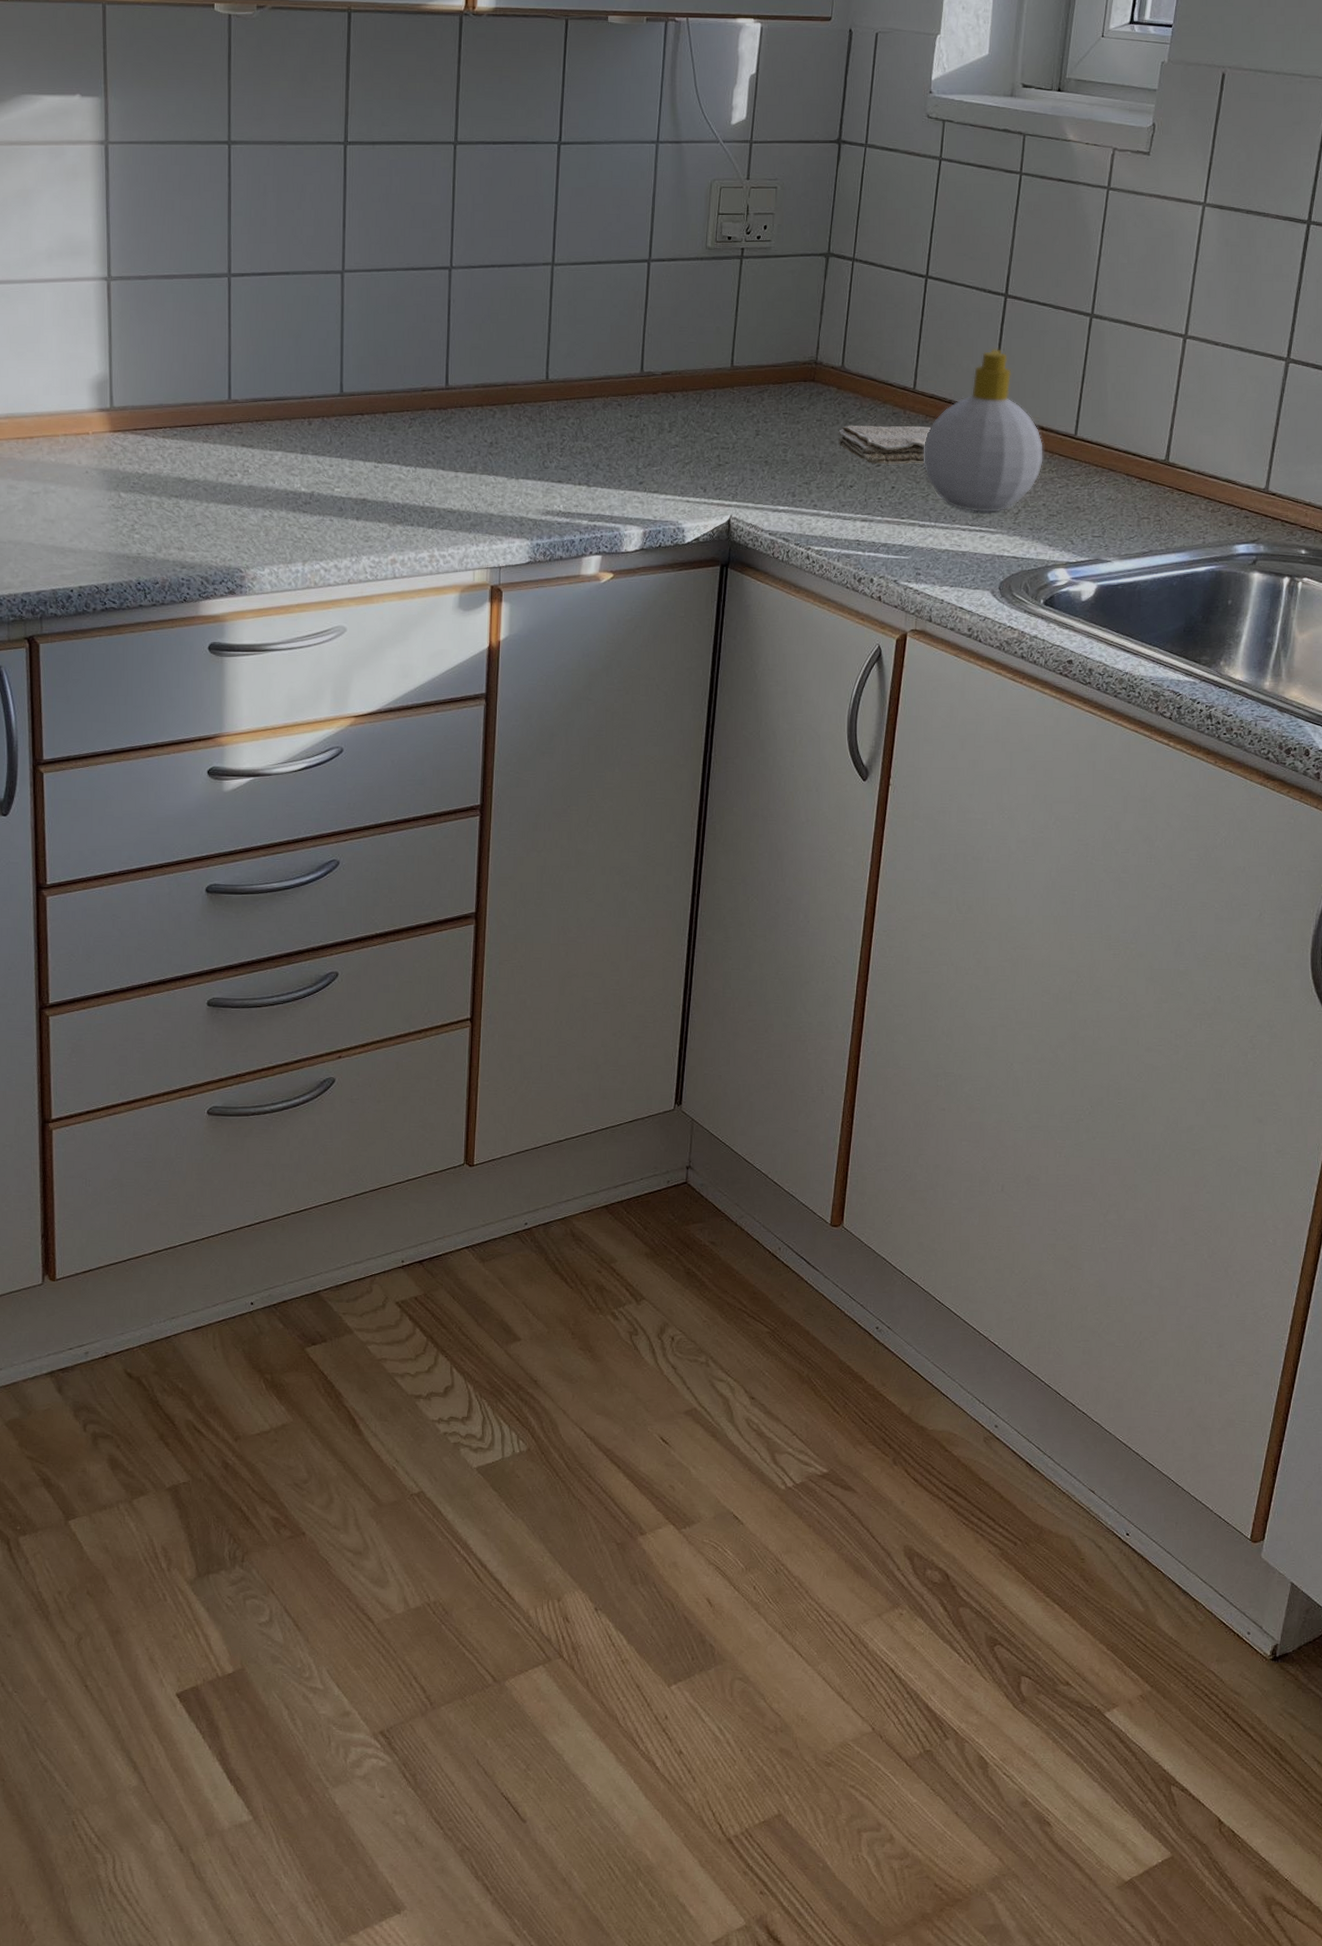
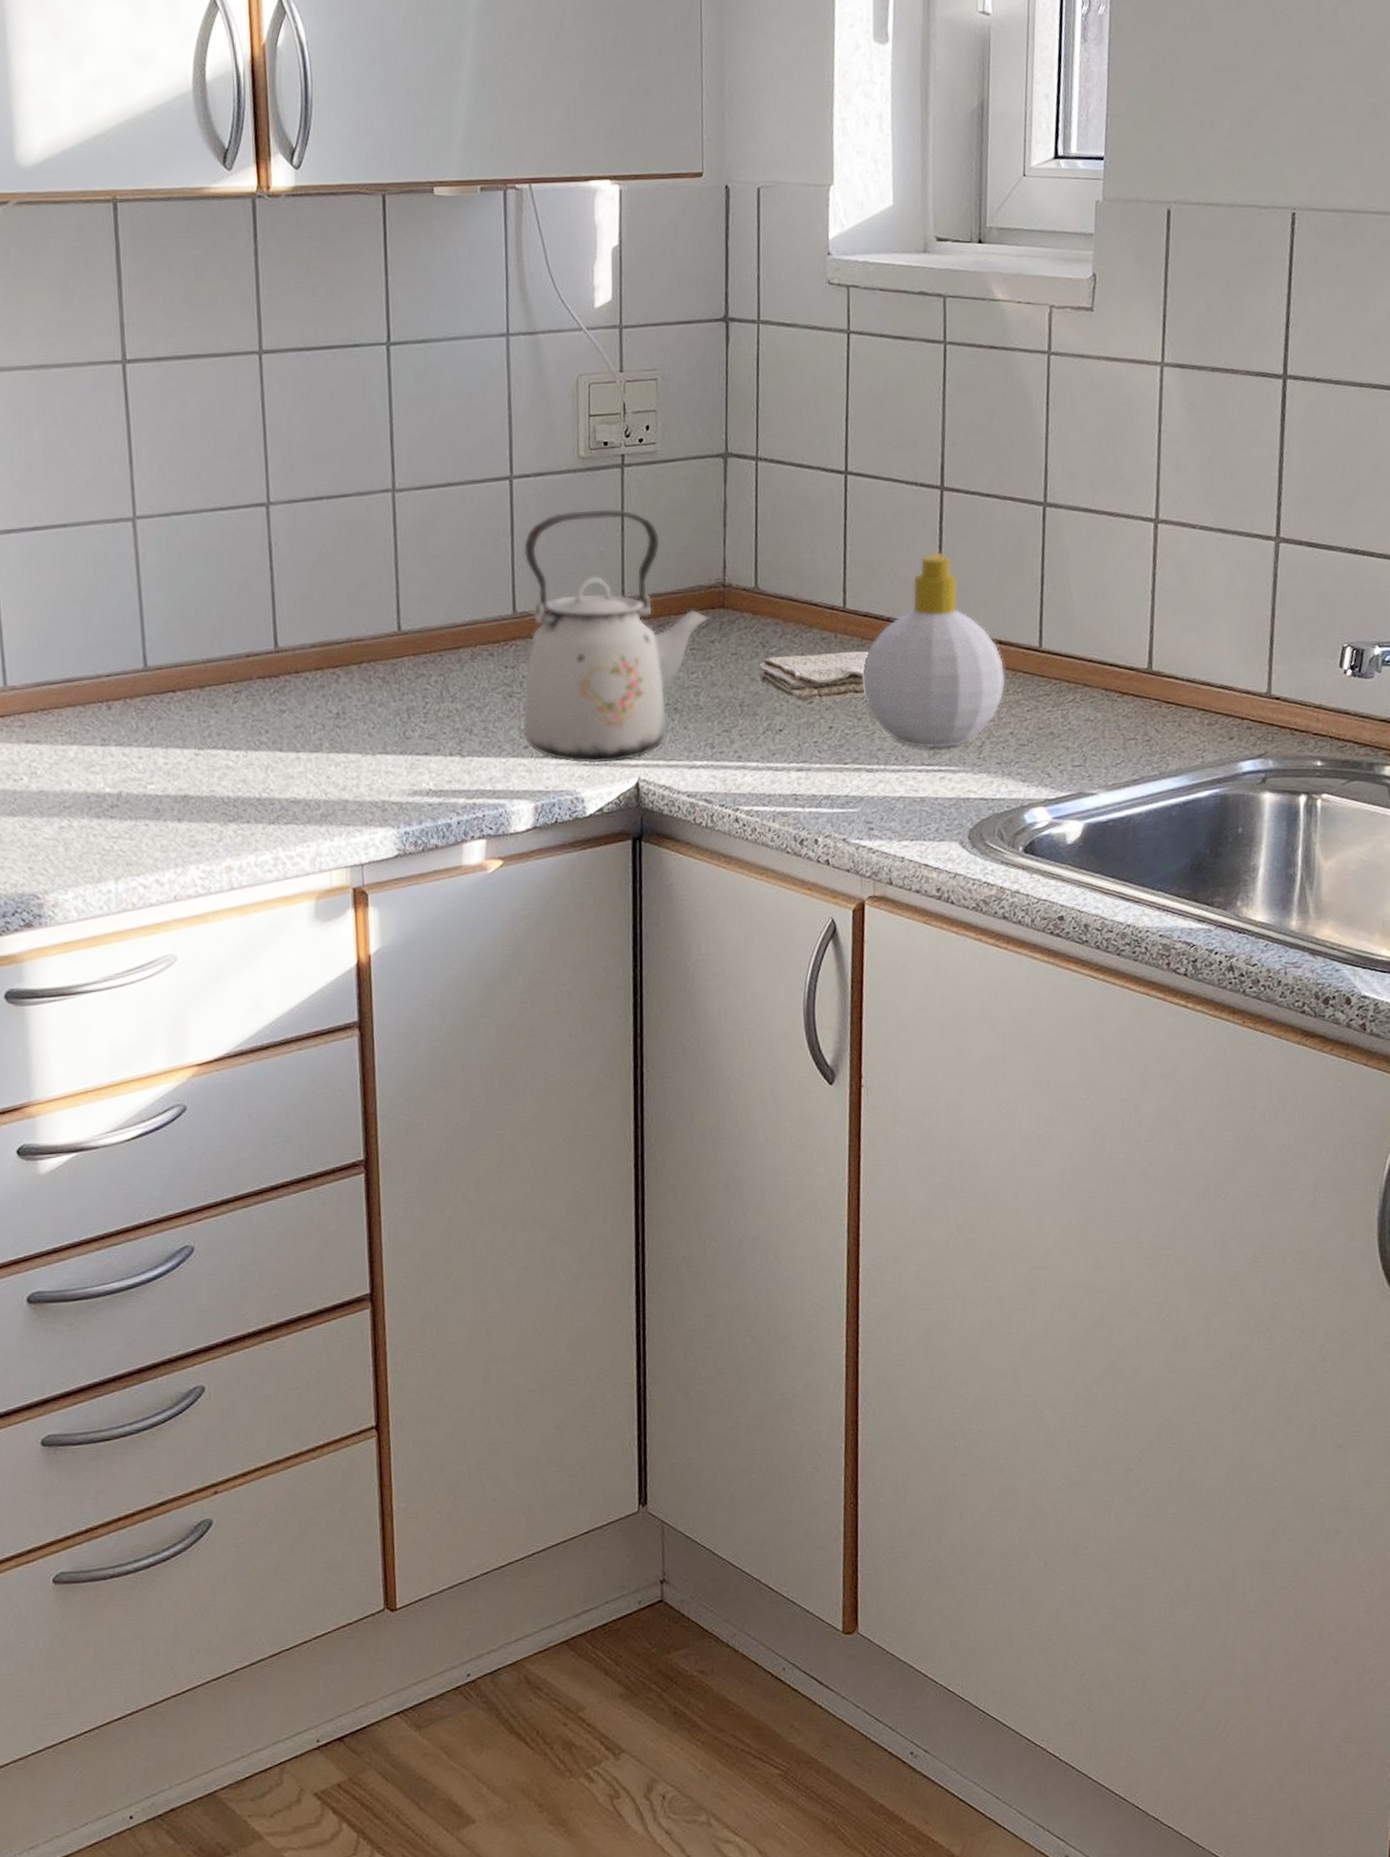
kettle: none [639,292,801,501] -> present [522,508,709,764]

